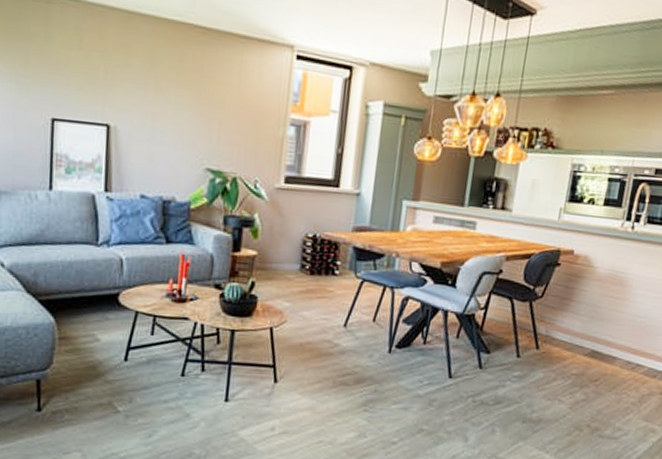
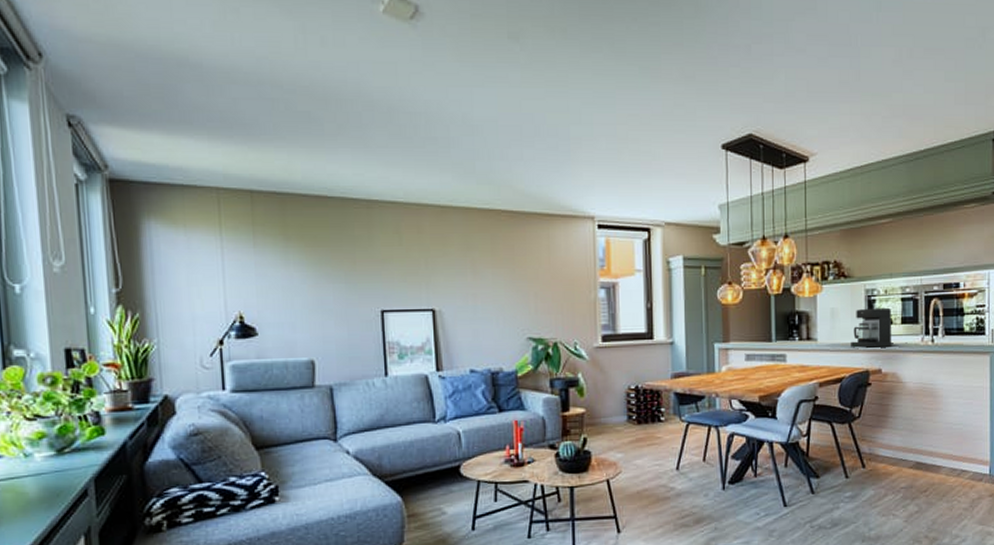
coffee maker: none [546,184,596,229] -> present [851,307,892,349]

